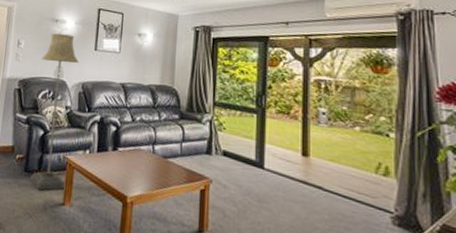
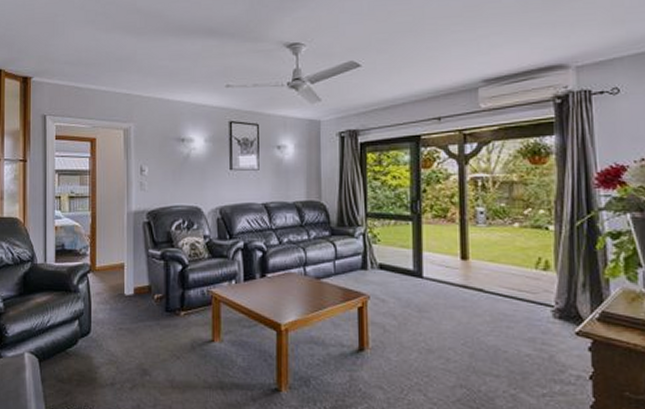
floor lamp: present [31,33,80,190] -> none [170,155,214,329]

